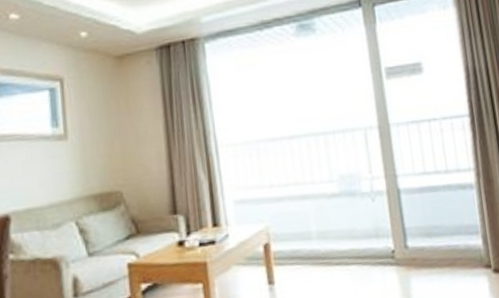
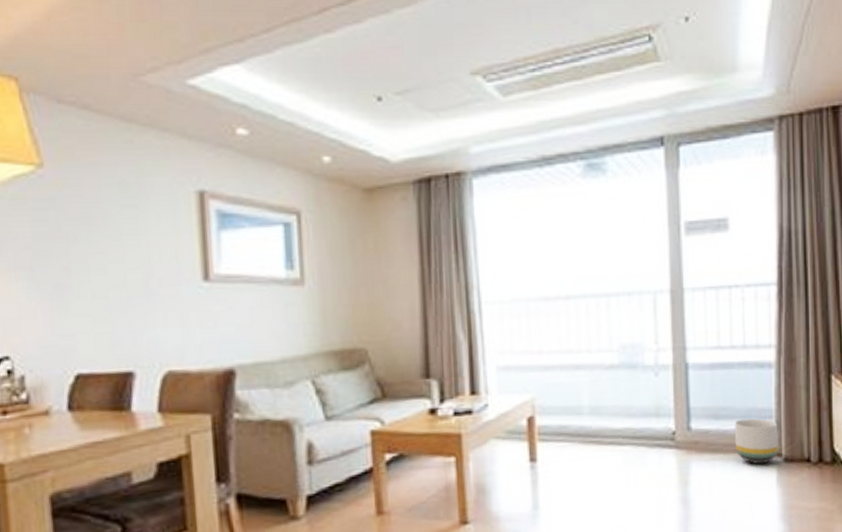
planter: none [445,234,488,276] -> present [734,418,778,465]

